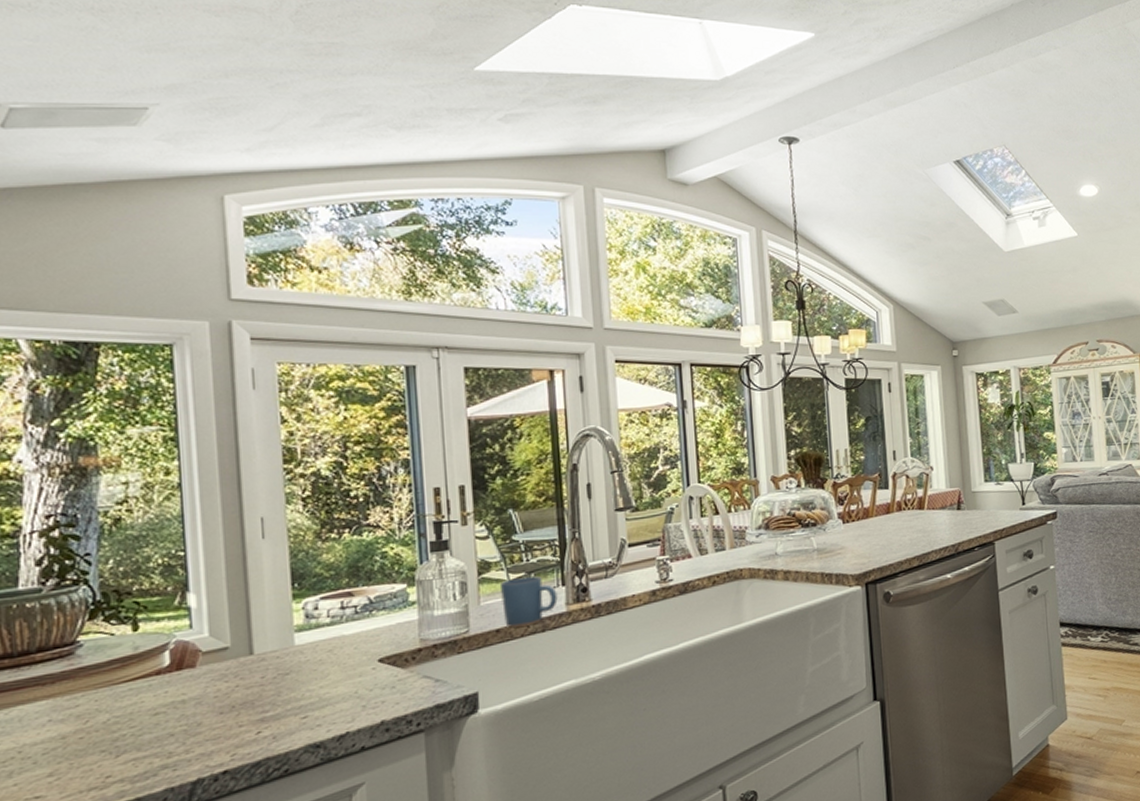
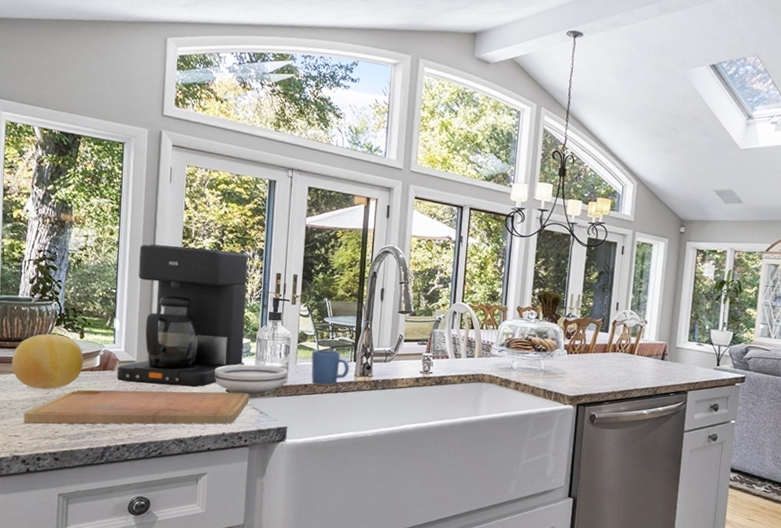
fruit: none [17,632,142,721] -> present [12,333,83,390]
cutting board: none [47,657,417,775] -> present [24,389,250,425]
coffee maker: none [200,468,402,681] -> present [117,244,248,388]
bowl: none [357,612,469,662] -> present [214,364,288,396]

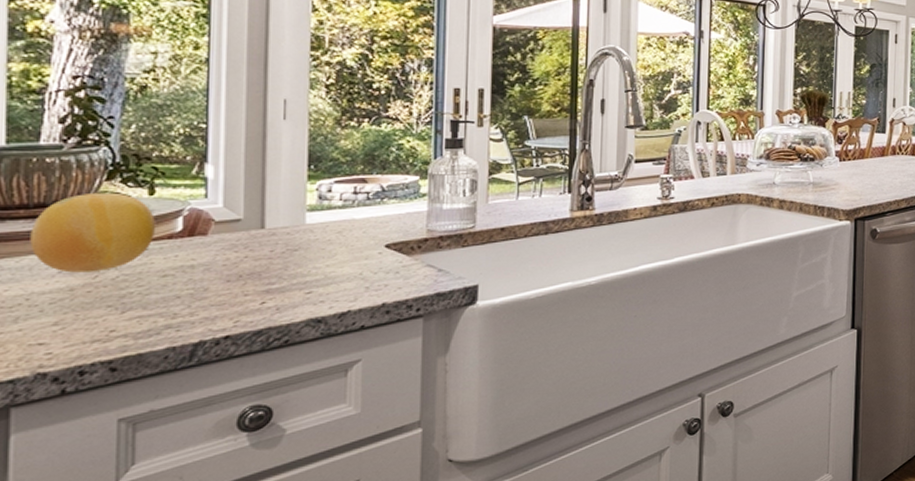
cutting board: present [24,389,250,425] -> none [54,246,422,324]
coffee maker: present [117,244,248,388] -> none [212,59,412,250]
bowl: present [214,364,288,396] -> none [366,208,476,250]
mug: present [311,349,350,386] -> none [508,180,563,227]

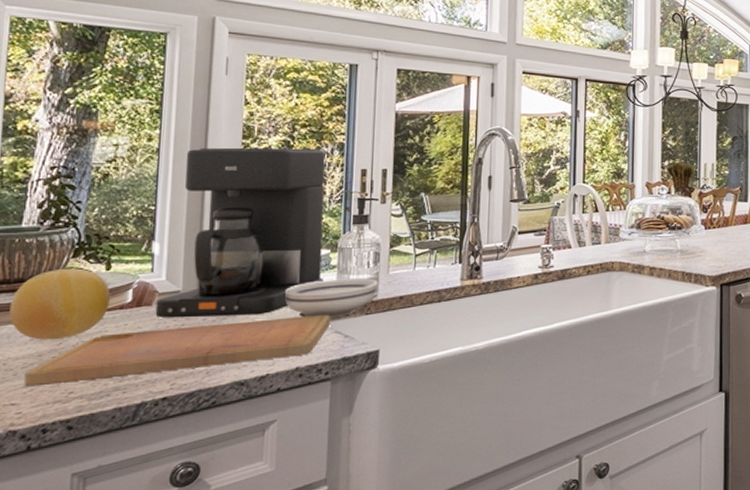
cutting board: none [54,246,422,324] -> present [24,314,331,386]
coffee maker: none [212,59,412,250] -> present [155,147,326,318]
bowl: none [366,208,476,250] -> present [284,278,378,318]

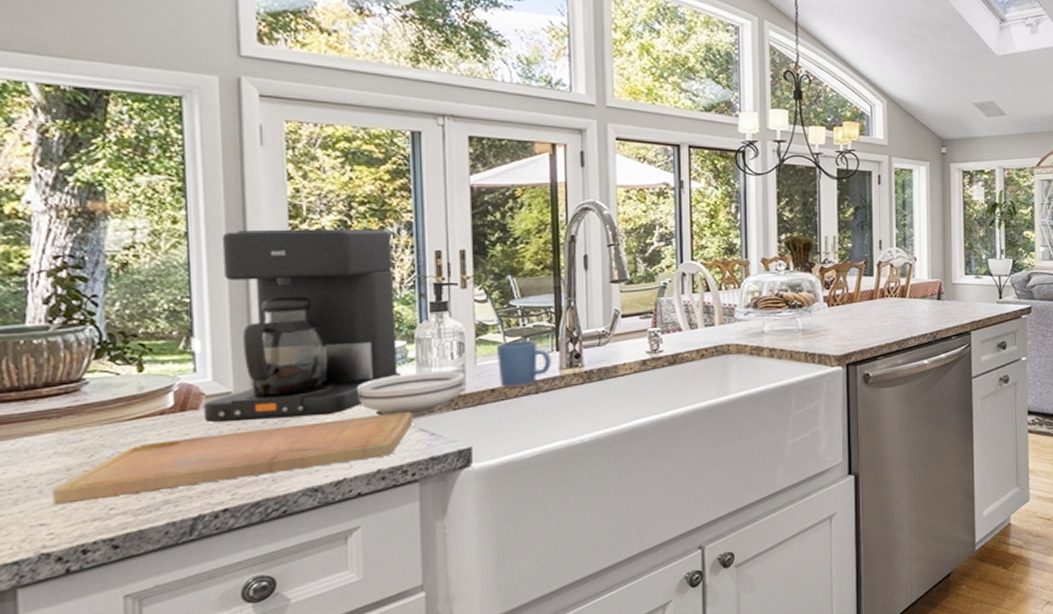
fruit: present [9,268,110,340] -> none [23,371,146,453]
mug: none [407,252,454,296] -> present [496,340,552,388]

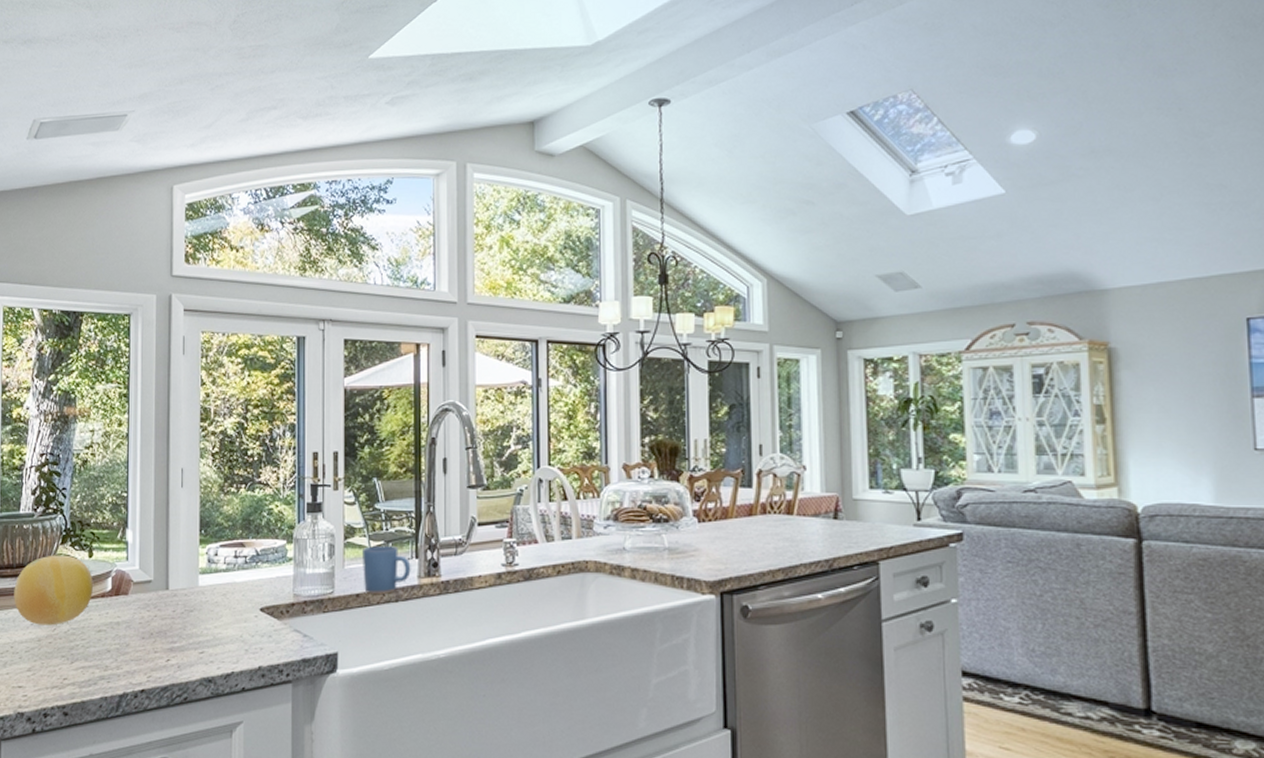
fruit: none [23,371,146,453] -> present [14,555,93,626]
cutting board: present [52,411,413,504] -> none [28,610,290,670]
coffee maker: present [203,228,401,423] -> none [131,430,281,609]
bowl: present [356,371,465,415] -> none [245,572,334,615]

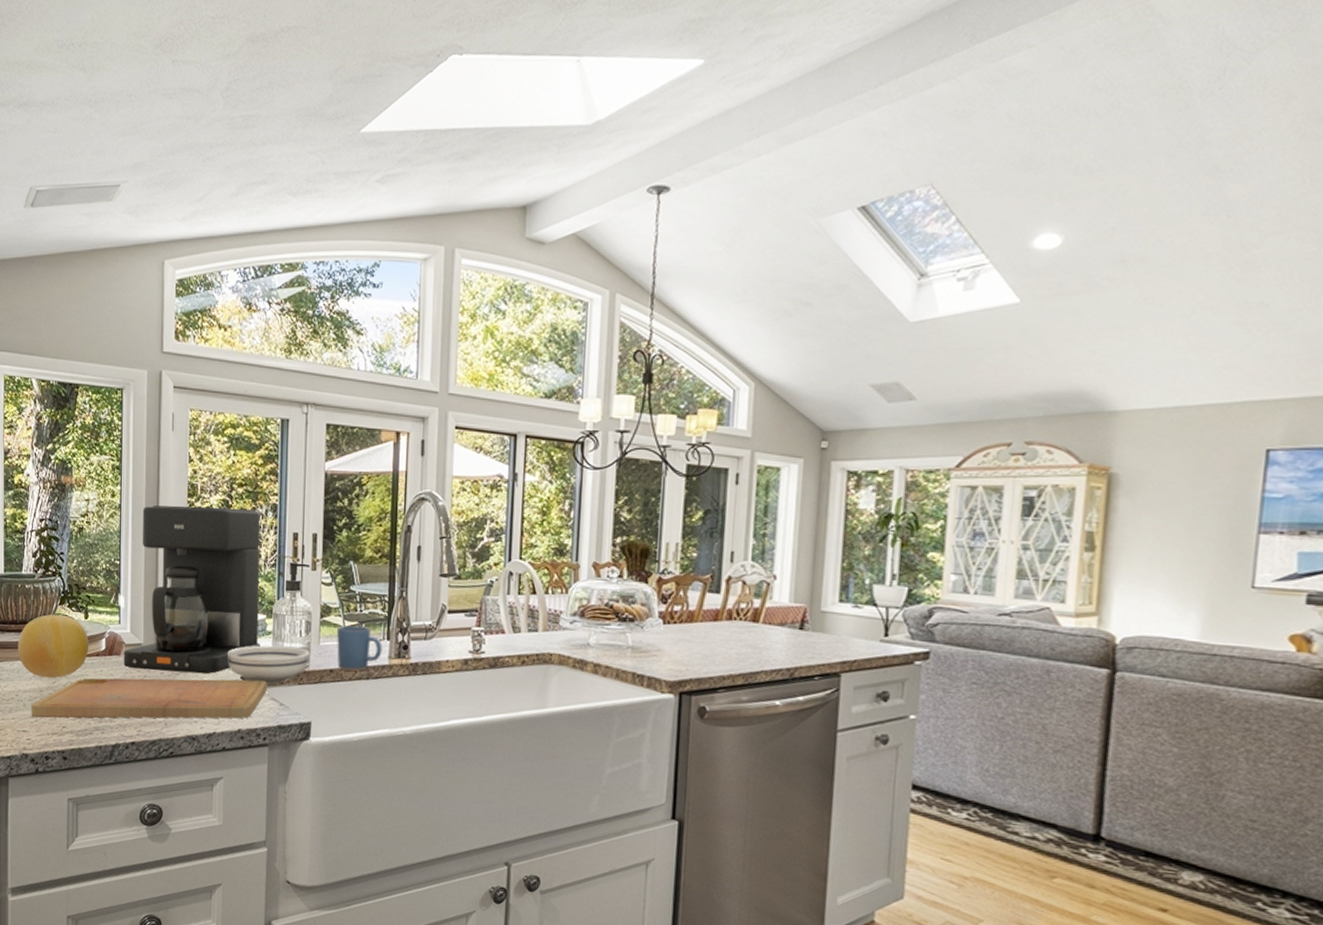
cutting board: none [28,610,290,670] -> present [31,678,268,719]
coffee maker: none [131,430,281,609] -> present [123,505,261,675]
bowl: none [245,572,334,615] -> present [227,645,310,685]

